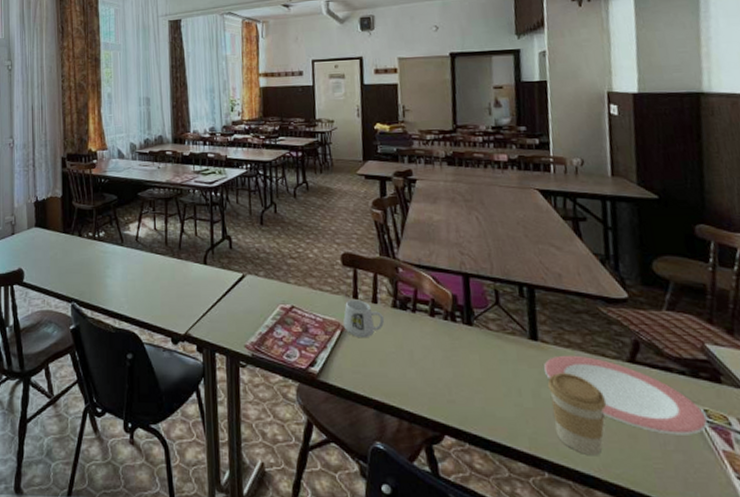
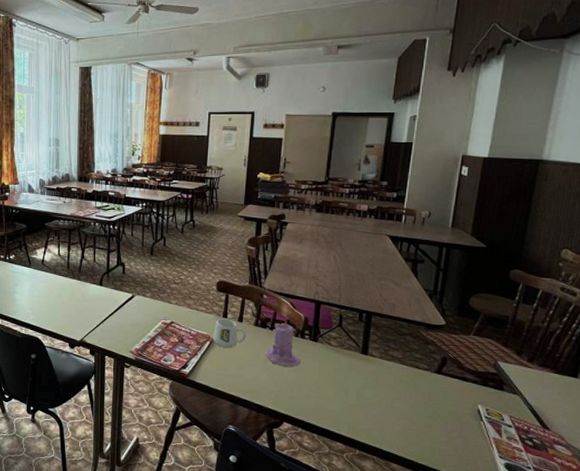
candle: none [410,300,456,359] -> present [266,321,301,367]
plate: present [543,355,708,435] -> none [368,366,486,427]
coffee cup: present [547,372,607,456] -> none [369,378,413,439]

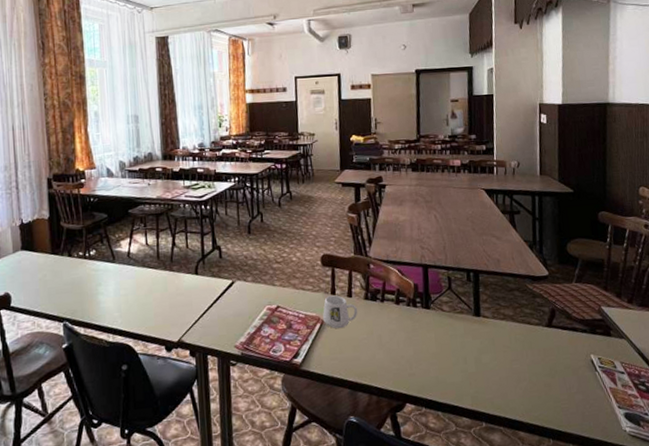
candle: present [266,321,301,367] -> none [379,290,416,341]

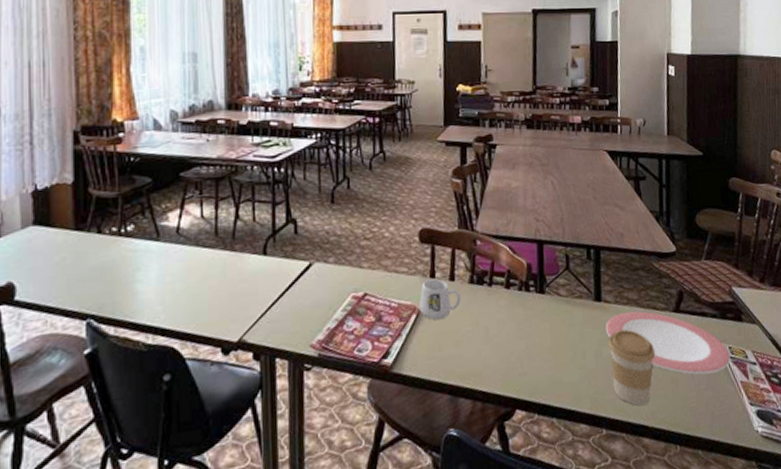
plate: none [484,325,600,381] -> present [605,311,731,375]
coffee cup: none [486,340,530,405] -> present [608,329,656,406]

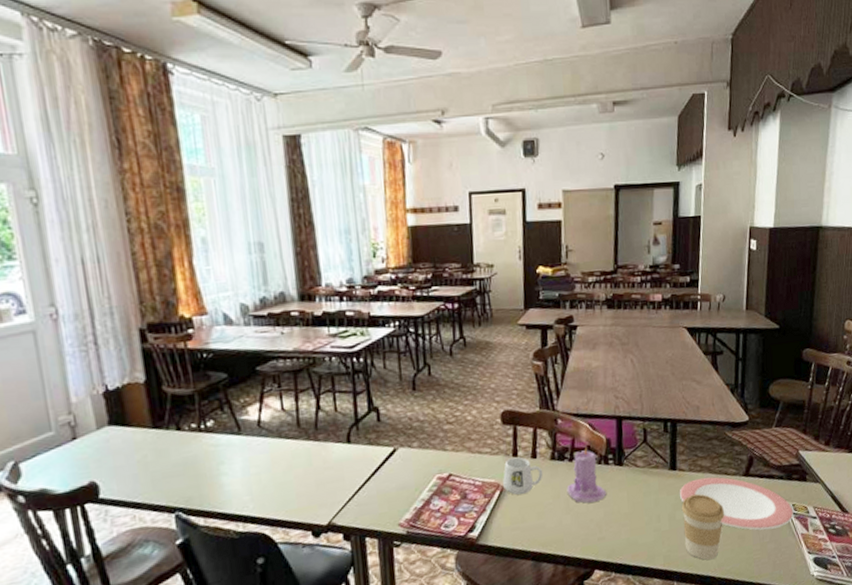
candle: none [486,272,529,333] -> present [566,447,607,503]

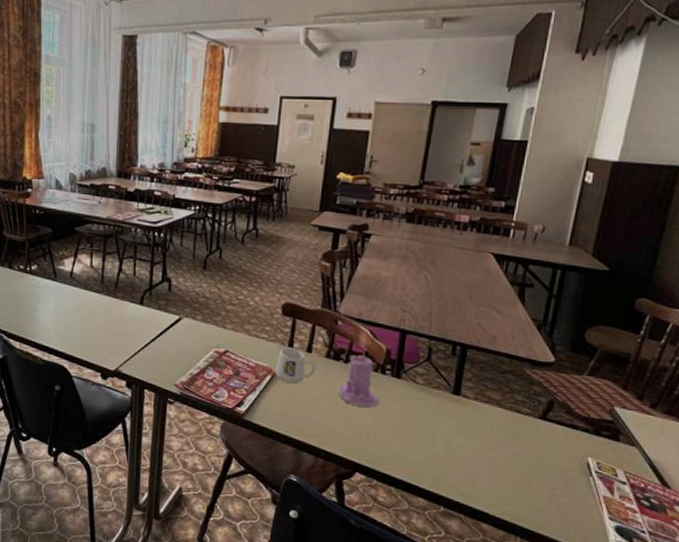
plate: present [679,477,794,530] -> none [459,409,597,483]
coffee cup: present [681,493,725,560] -> none [459,424,511,496]

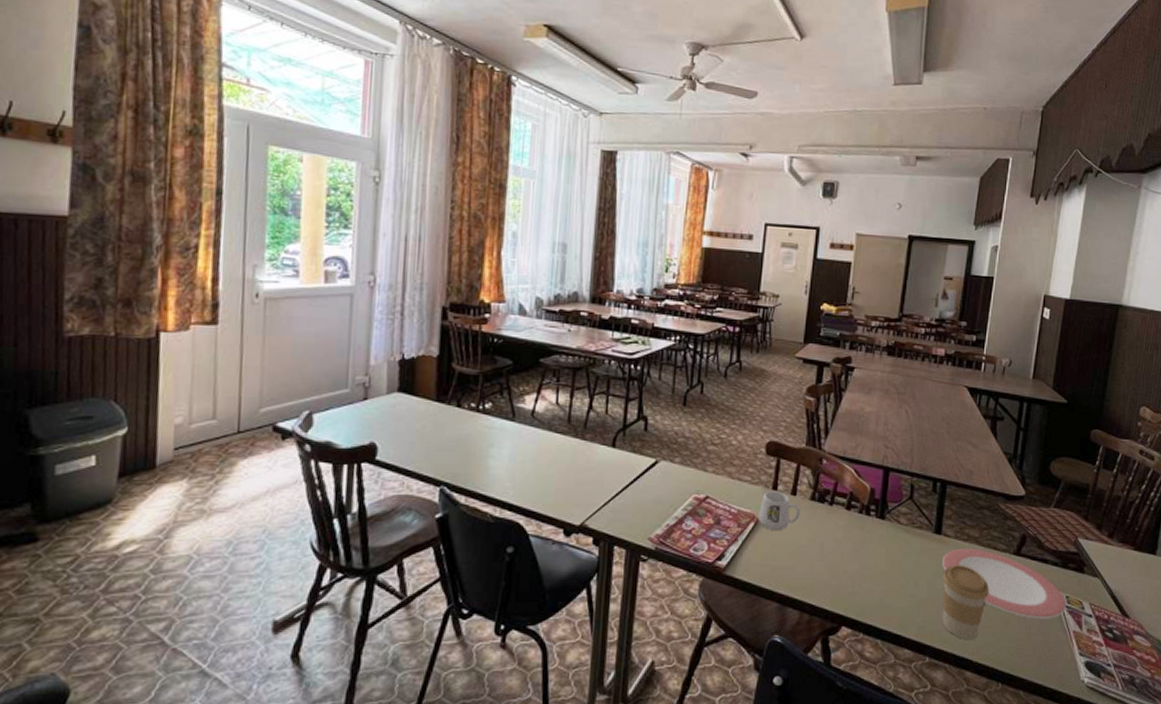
candle: present [338,353,380,407] -> none [823,493,865,552]
plate: none [459,409,597,483] -> present [941,548,1066,619]
coffee cup: none [459,424,511,496] -> present [942,564,990,641]

